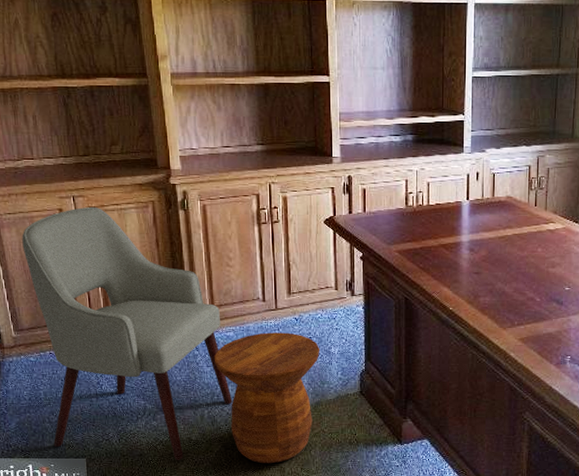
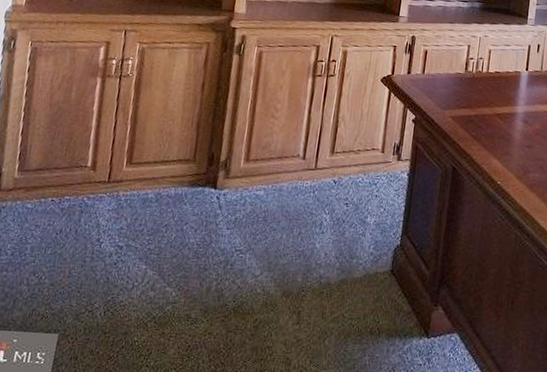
chair: present [22,206,233,460] -> none [23,42,255,343]
side table: present [213,332,320,464] -> none [236,194,355,354]

